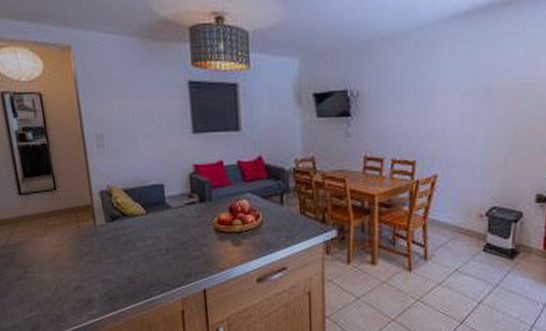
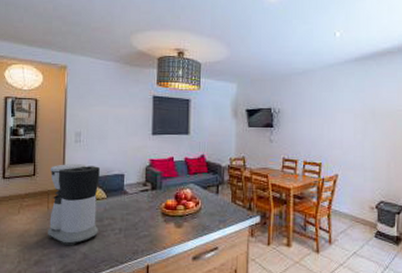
coffee maker: none [73,173,142,270] -> present [48,163,100,246]

